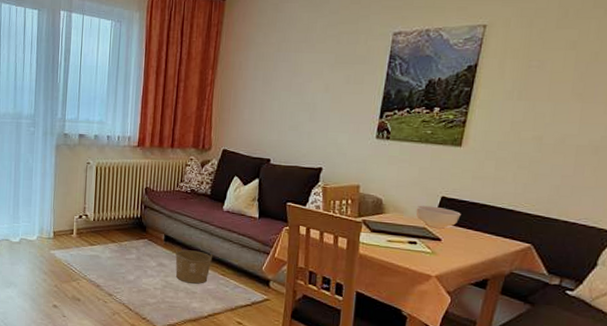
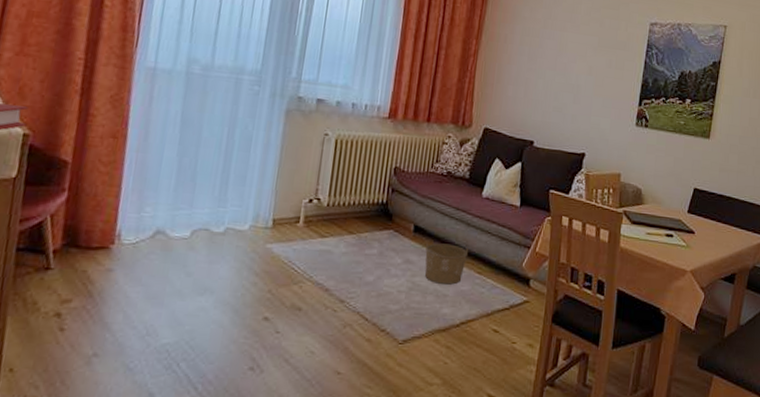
bowl: present [415,205,461,229] -> none [672,196,711,221]

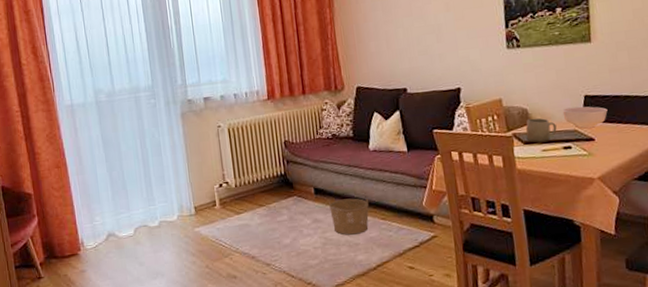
mug: none [635,199,664,226] -> present [525,118,557,144]
bowl: none [672,196,711,221] -> present [562,106,608,129]

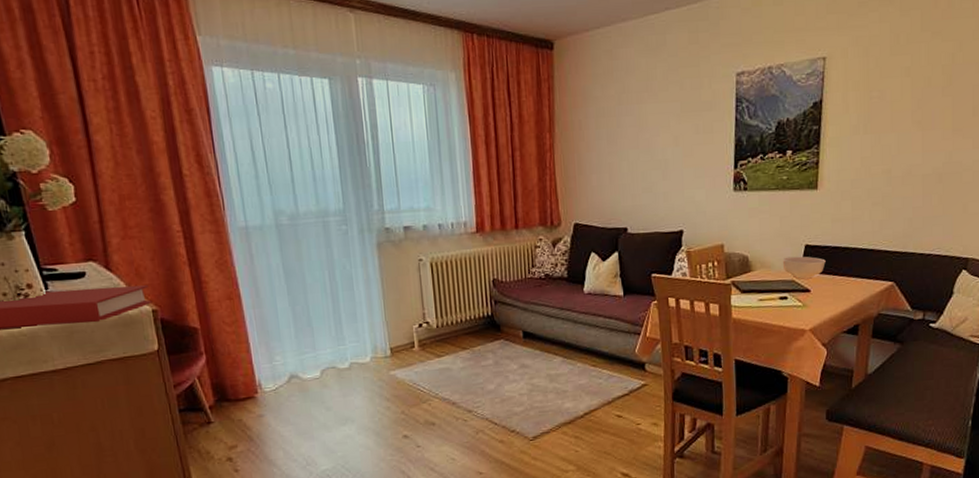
basket: present [329,198,369,235] -> none [538,343,580,382]
mug: present [525,118,557,144] -> none [744,266,775,293]

